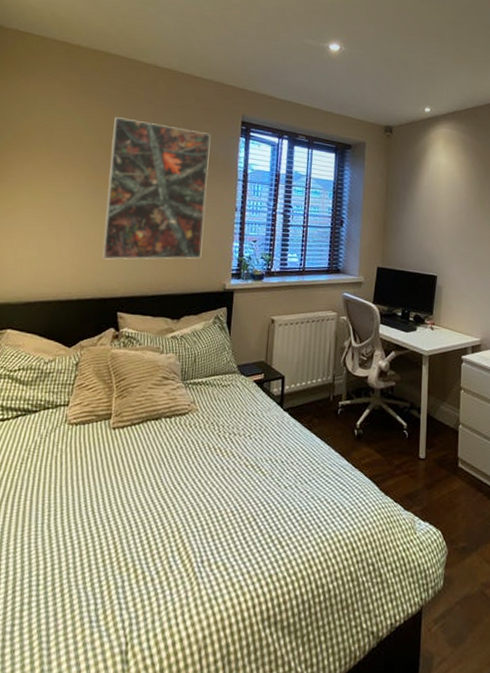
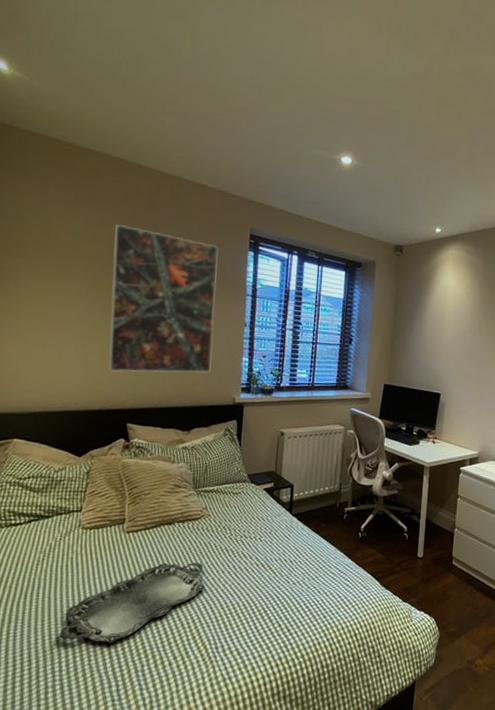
serving tray: none [39,463,192,554] -> present [59,563,206,643]

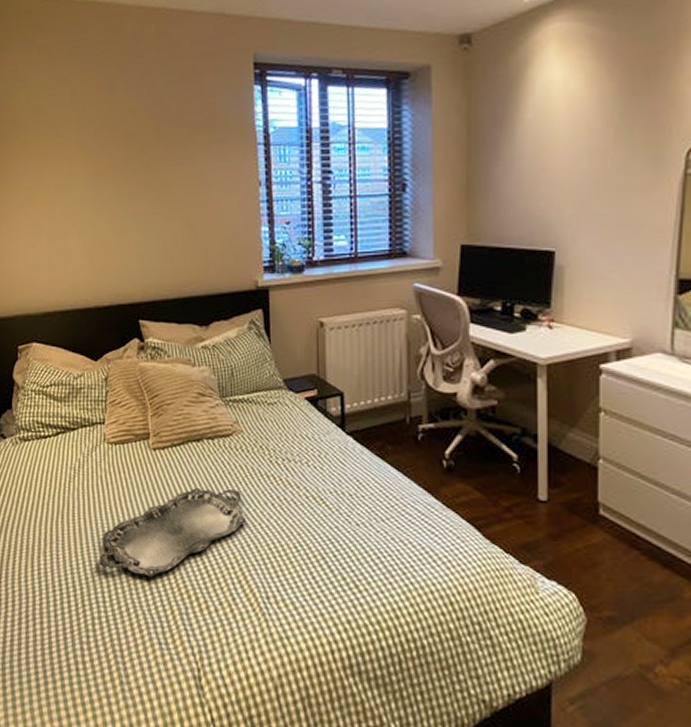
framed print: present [109,225,219,373] -> none [102,82,224,259]

